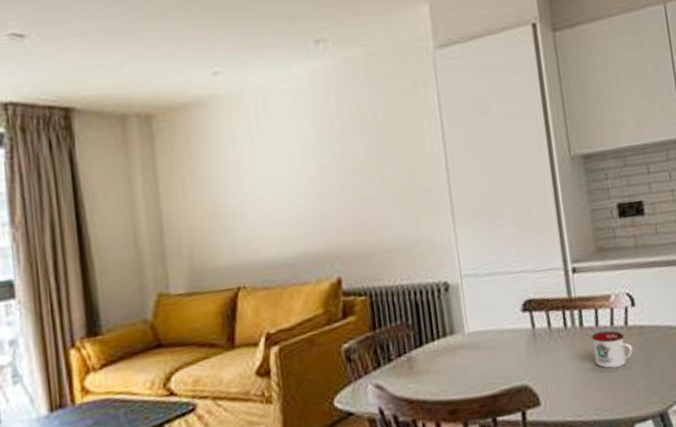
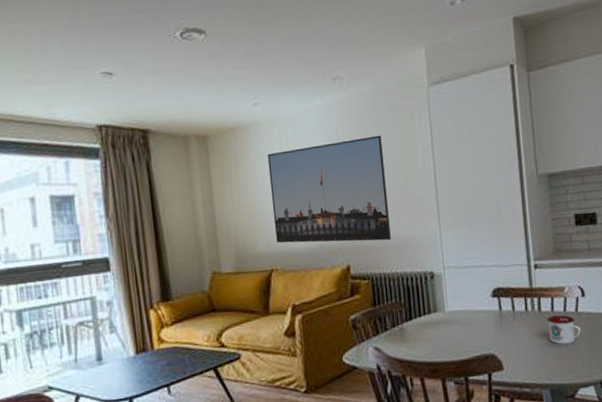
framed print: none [231,110,393,252] -> present [267,135,391,243]

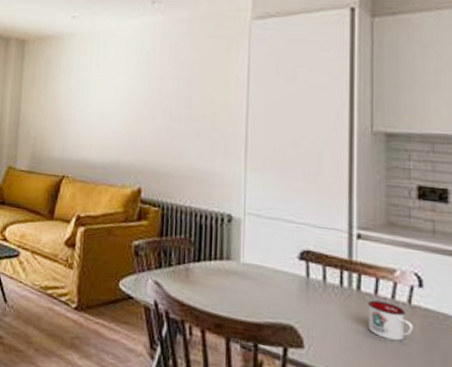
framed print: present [267,135,391,243] -> none [72,62,193,172]

